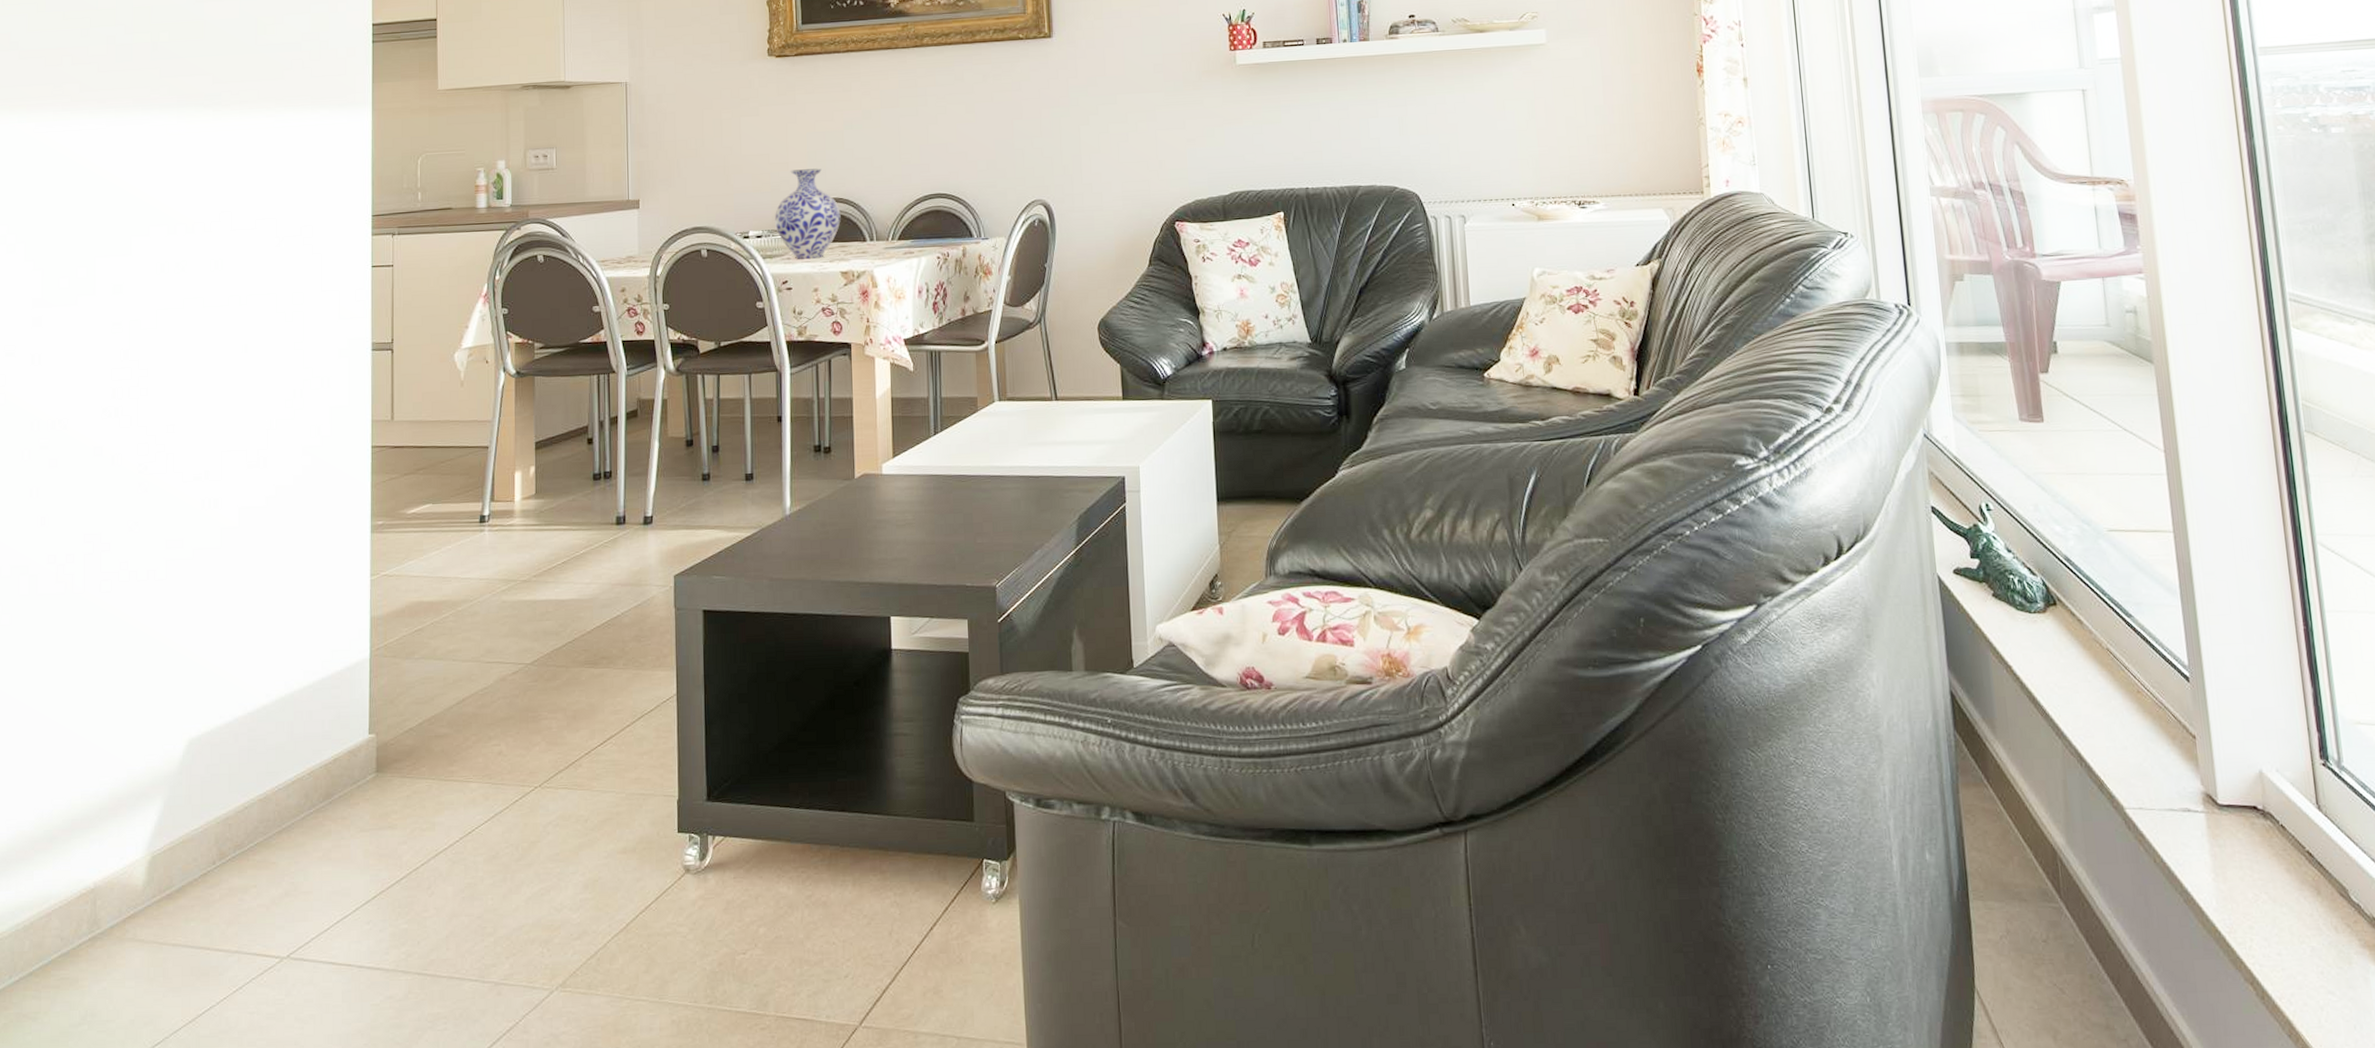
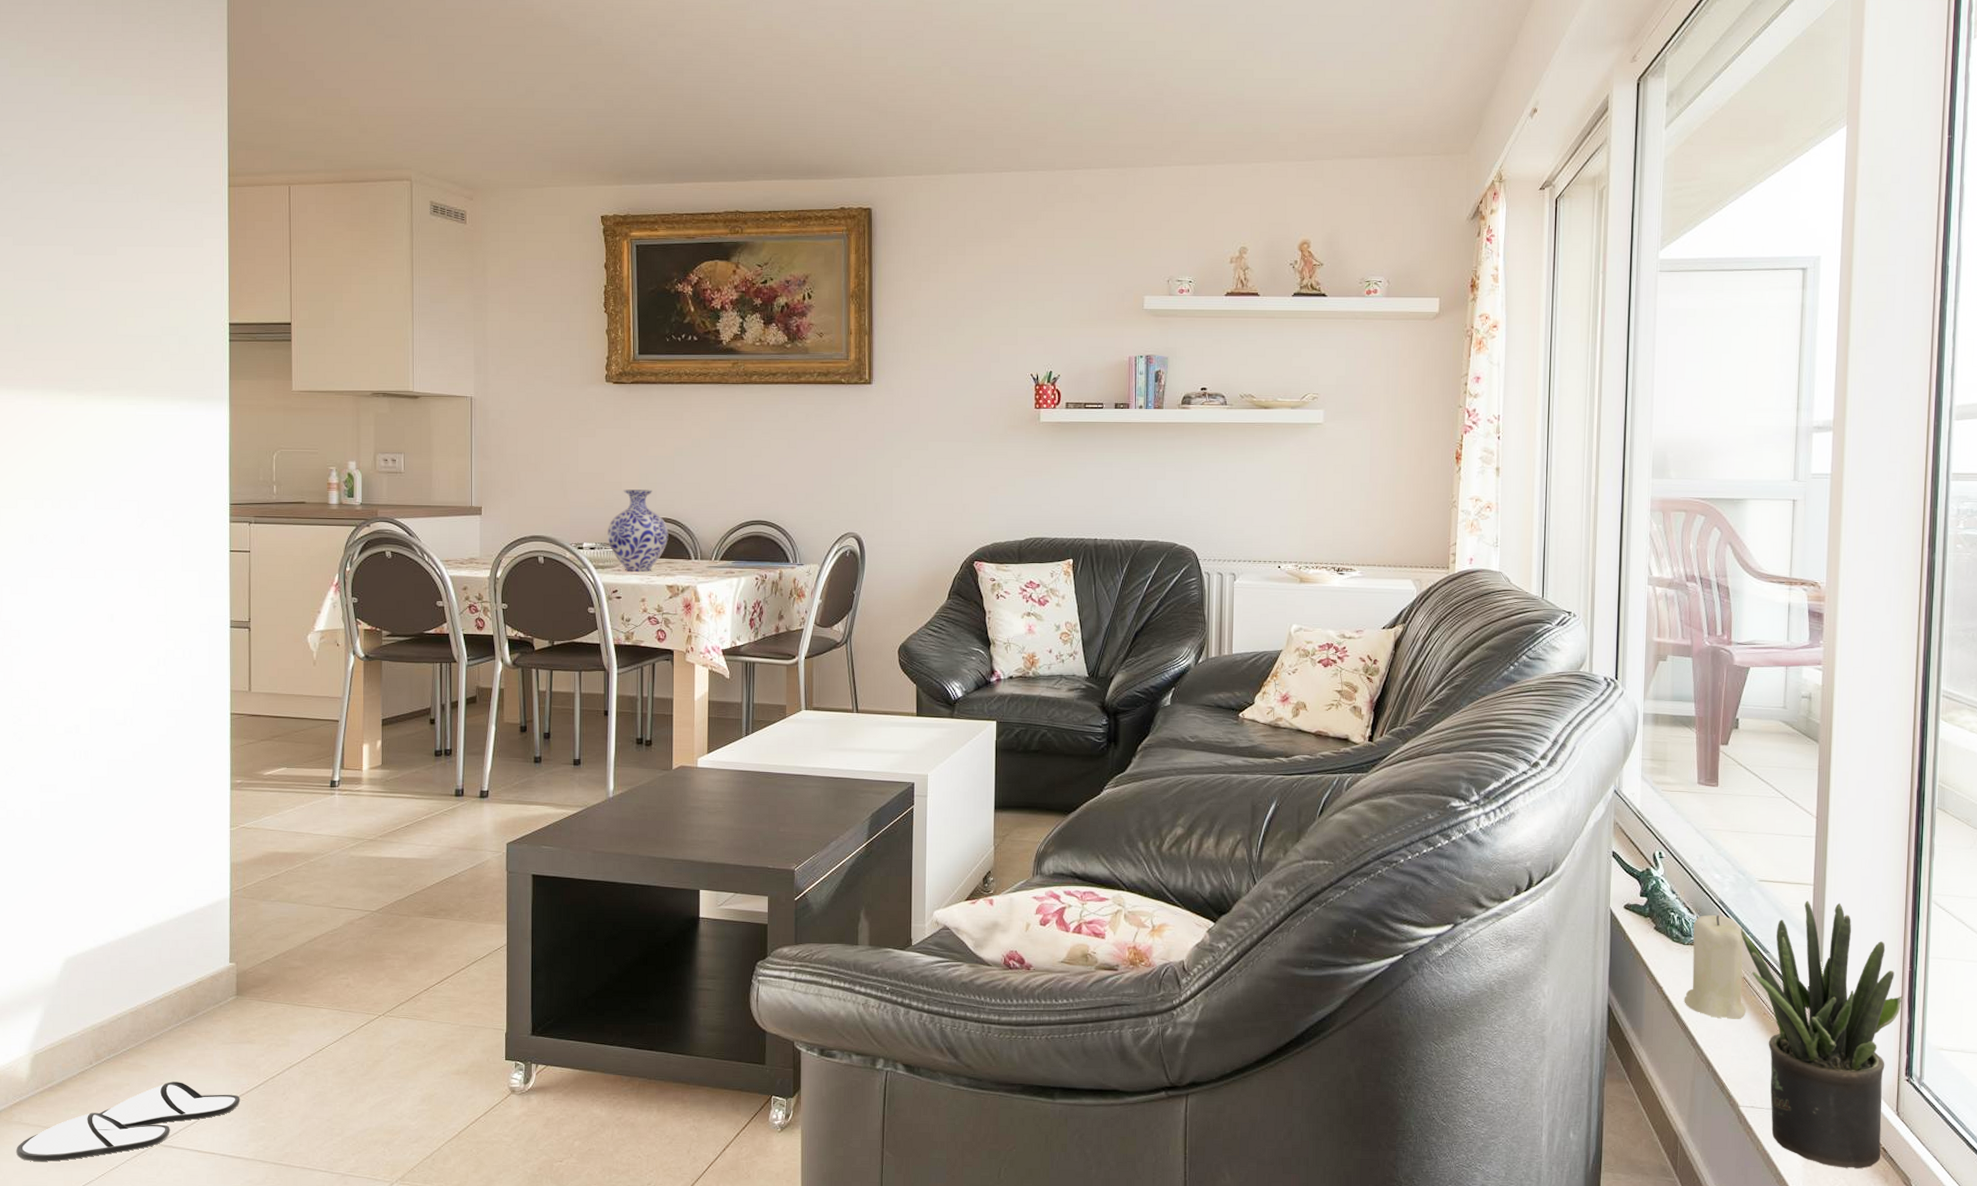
slippers: none [129,880,380,986] -> present [16,1081,241,1161]
candle: none [2038,575,2116,701] -> present [1684,915,1746,1019]
potted plant: none [2094,551,2307,880] -> present [1740,901,1902,1169]

